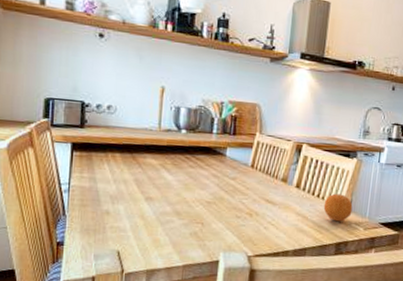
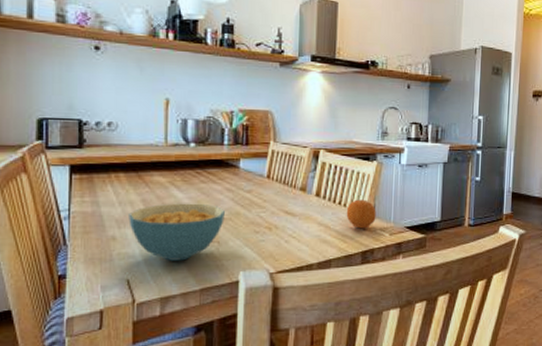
cereal bowl: none [122,184,210,238] -> present [129,203,225,261]

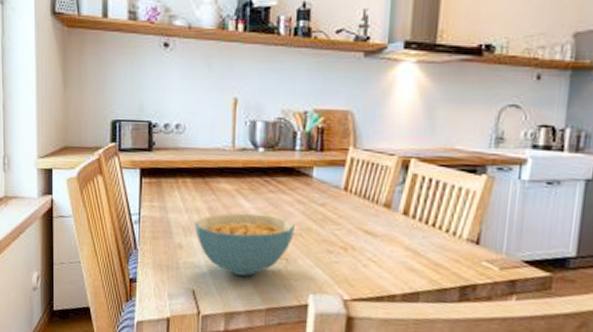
fruit: present [346,199,376,229] -> none [441,221,483,259]

